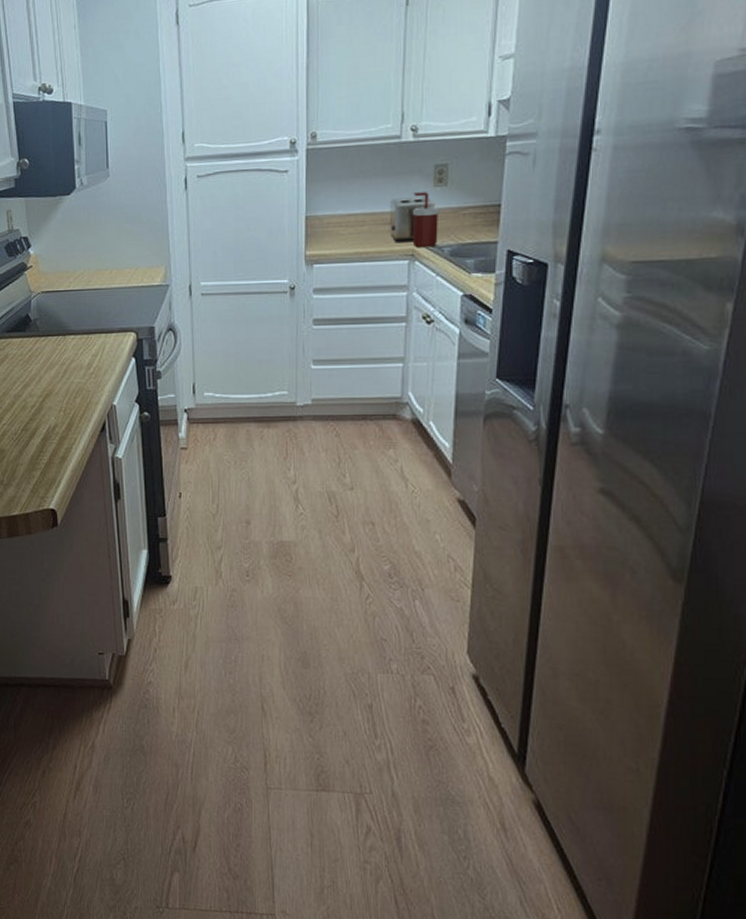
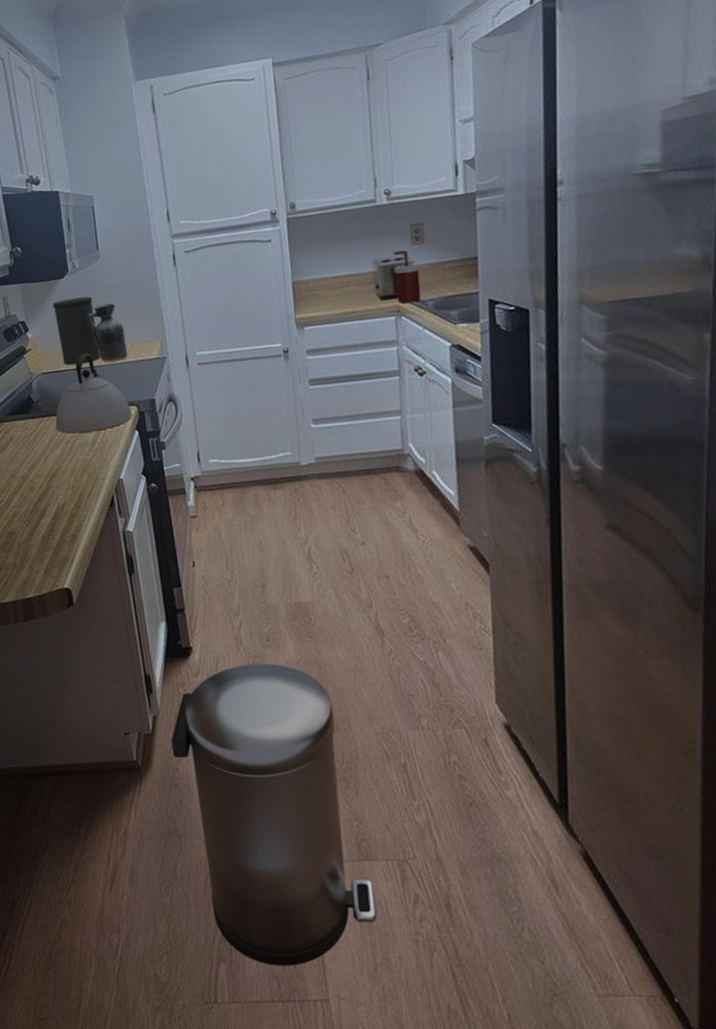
kettle: none [52,274,130,356] -> present [55,353,132,434]
canister: none [58,216,102,286] -> present [53,296,100,365]
ceramic jug: none [92,224,131,286] -> present [87,302,128,362]
pedal bin: none [144,596,328,881] -> present [171,663,377,967]

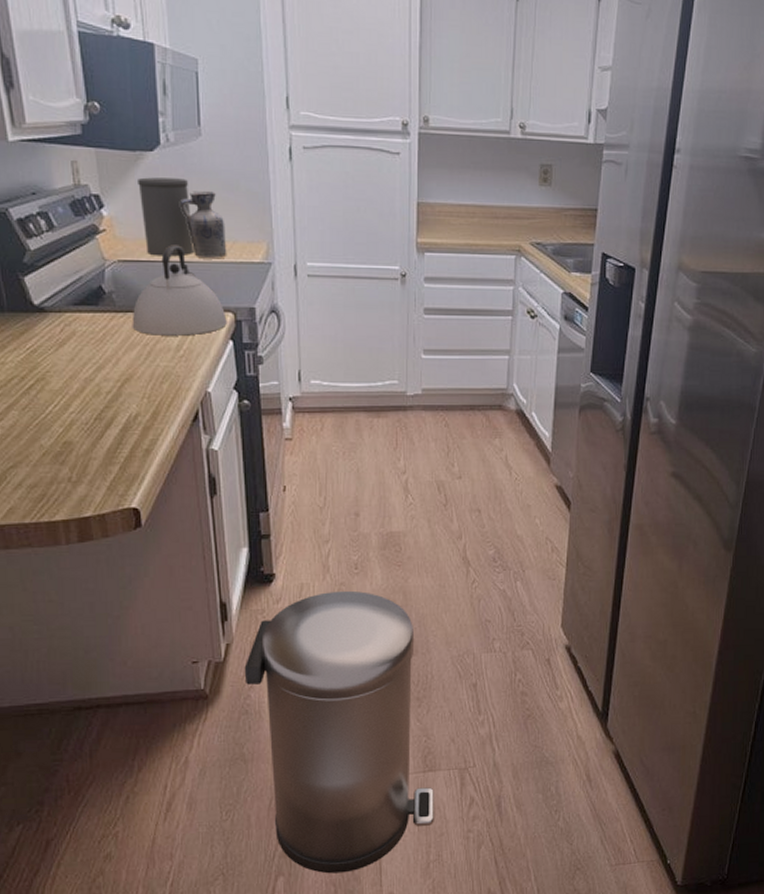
toaster: present [372,255,415,301] -> none [499,193,540,238]
soap dispenser: present [393,250,421,304] -> none [519,189,544,245]

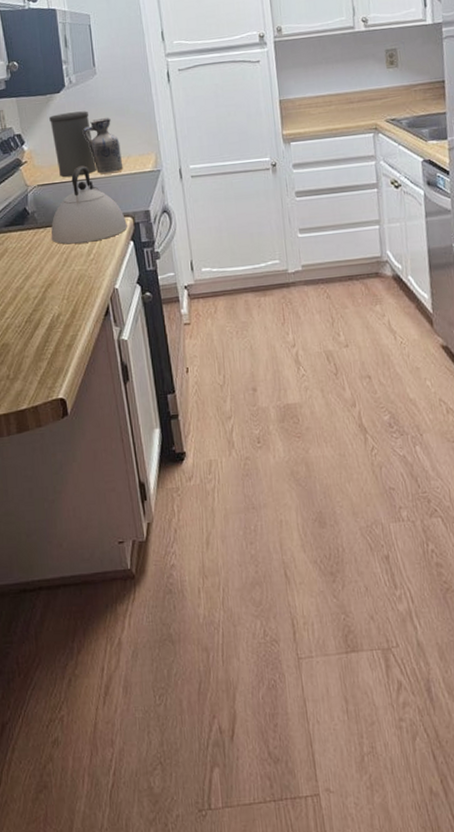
pedal bin: present [244,590,434,874] -> none [165,464,363,766]

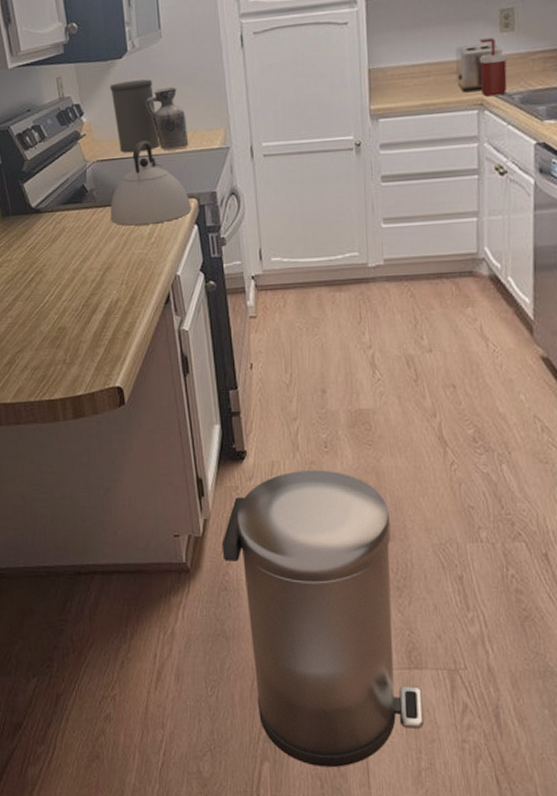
pedal bin: none [165,464,363,766] -> present [221,469,424,768]
toaster: none [351,77,390,119] -> present [456,43,503,93]
soap dispenser: none [370,73,396,122] -> present [478,38,508,97]

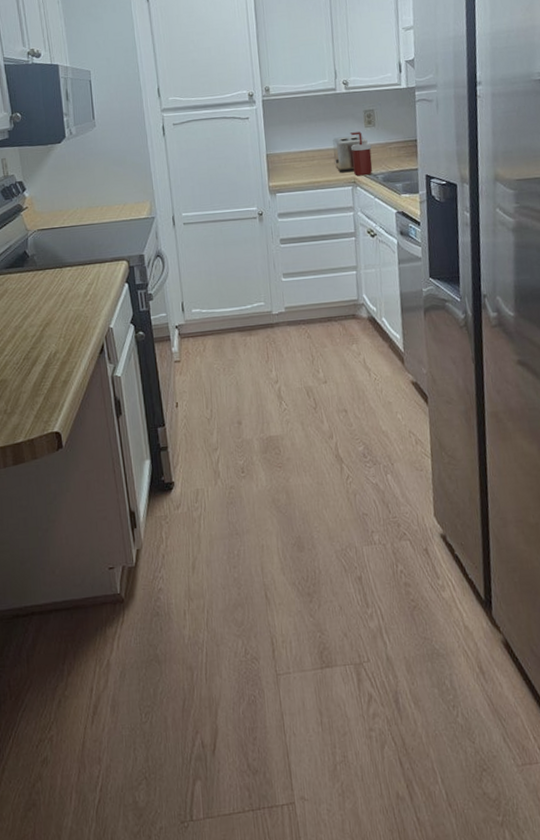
canister: present [110,79,160,153] -> none [50,160,94,223]
kettle: present [110,140,192,226] -> none [49,212,123,286]
ceramic jug: present [146,86,189,151] -> none [82,167,120,221]
pedal bin: present [221,469,424,768] -> none [153,493,336,777]

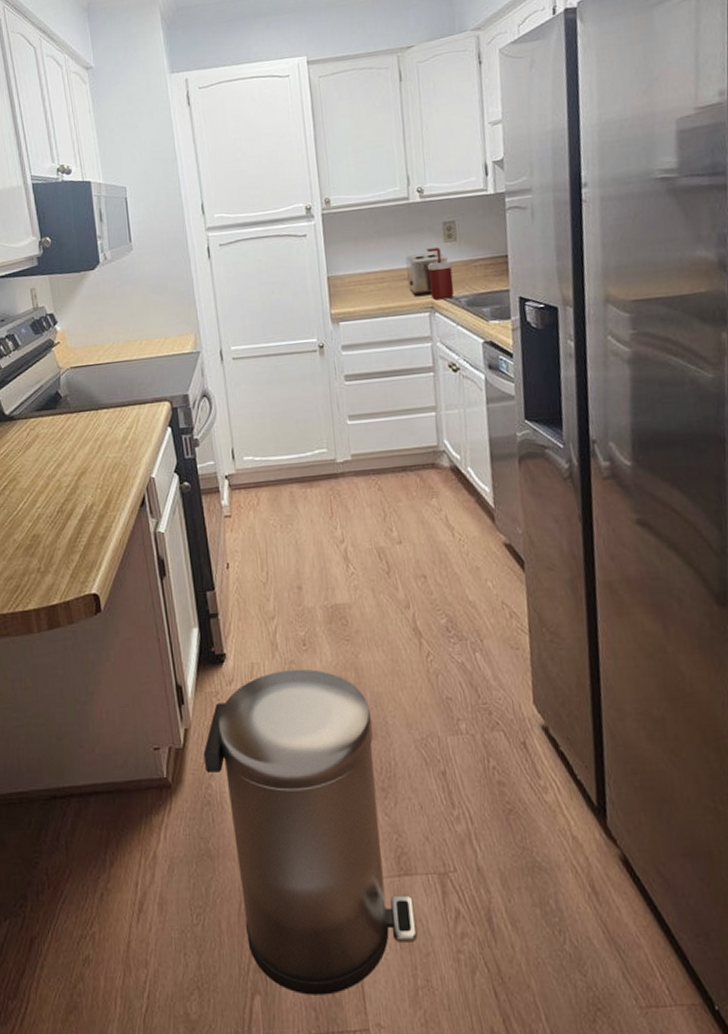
pedal bin: none [153,493,336,777] -> present [203,669,417,995]

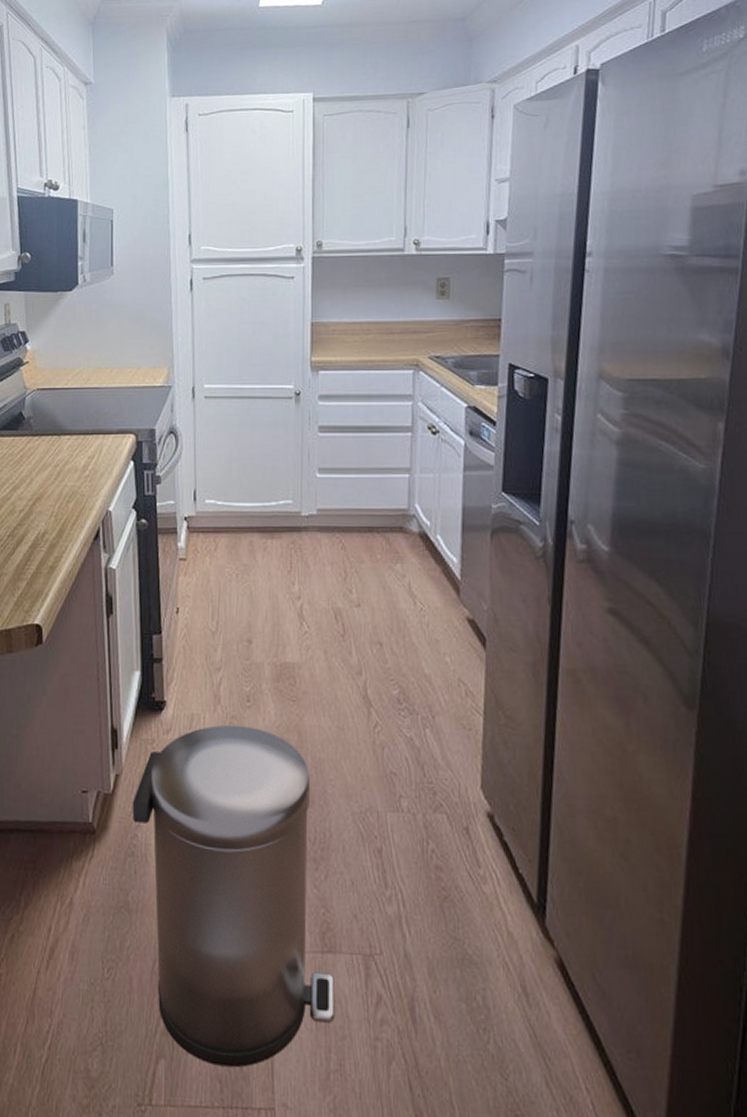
toaster: present [405,252,448,297] -> none [394,308,438,353]
soap dispenser: present [426,247,454,301] -> none [416,304,443,358]

